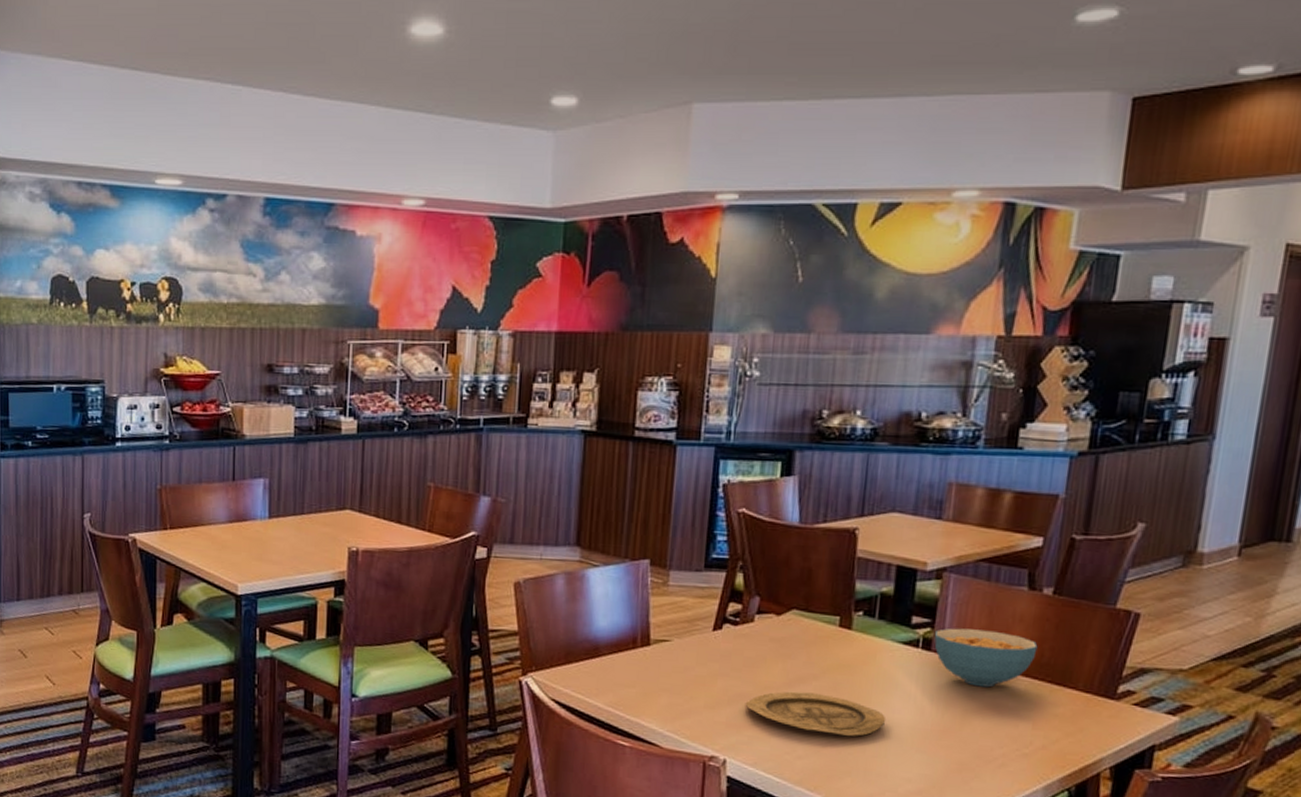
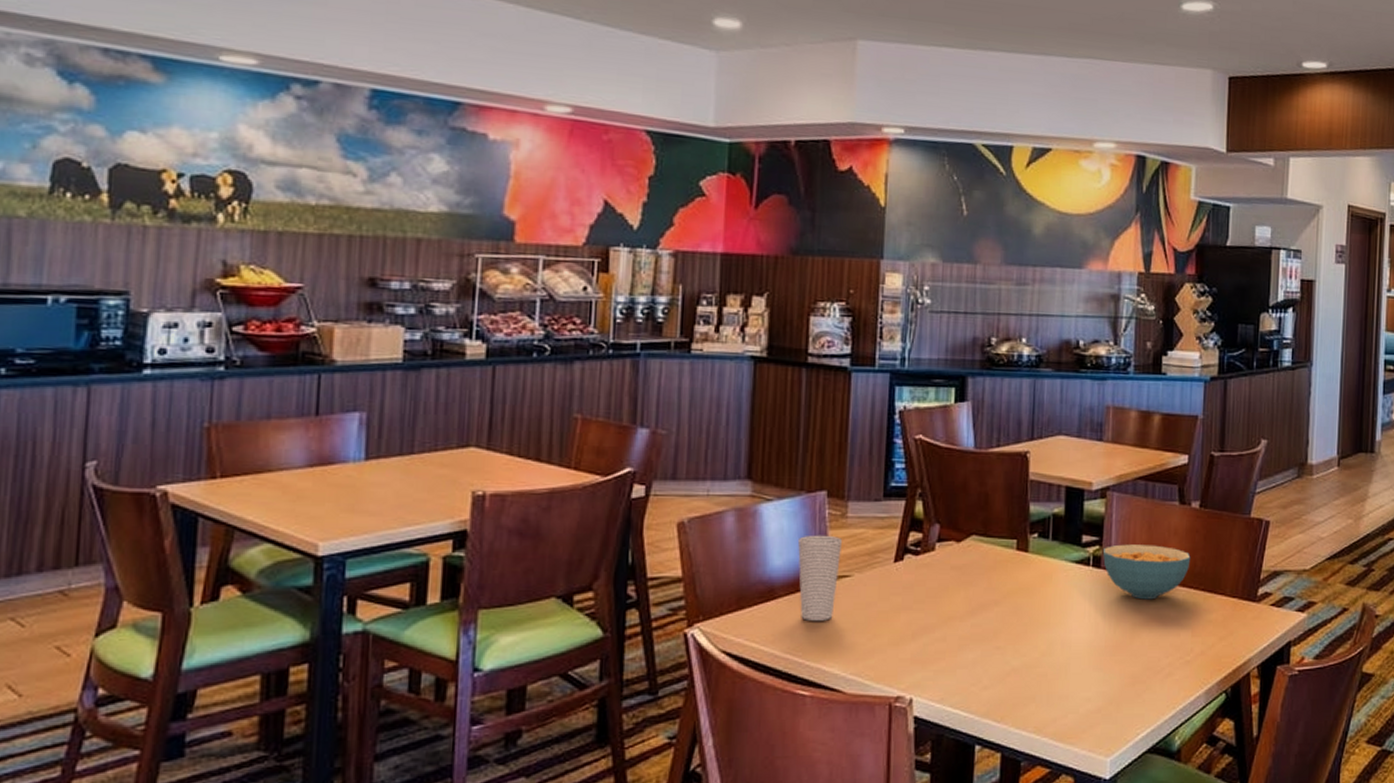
cup: none [621,600,664,680] -> present [798,535,843,621]
plate: present [745,691,886,737] -> none [929,619,1065,661]

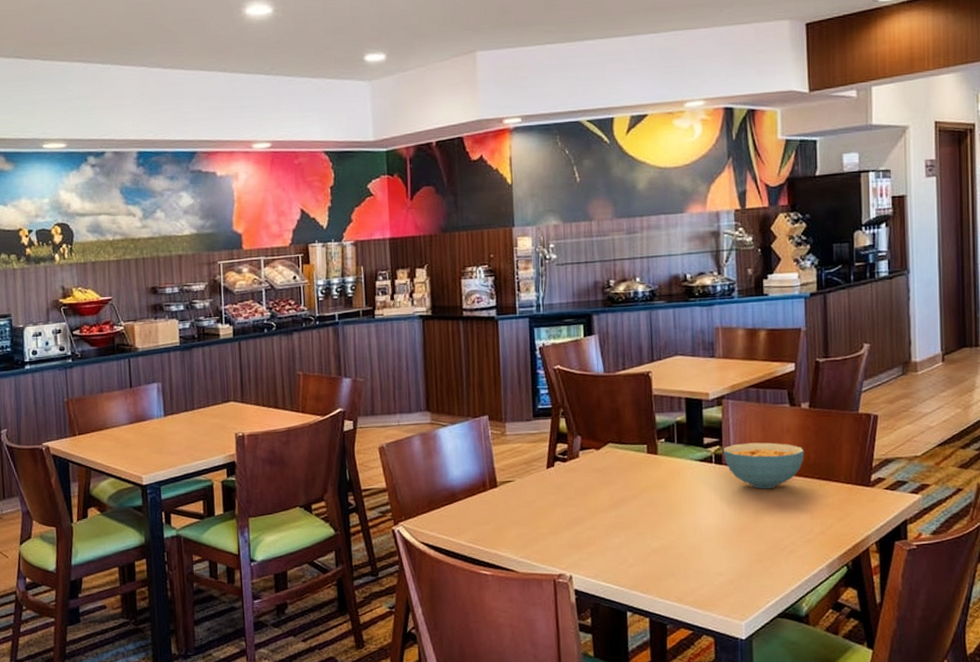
cup: present [798,535,843,621] -> none [470,450,505,517]

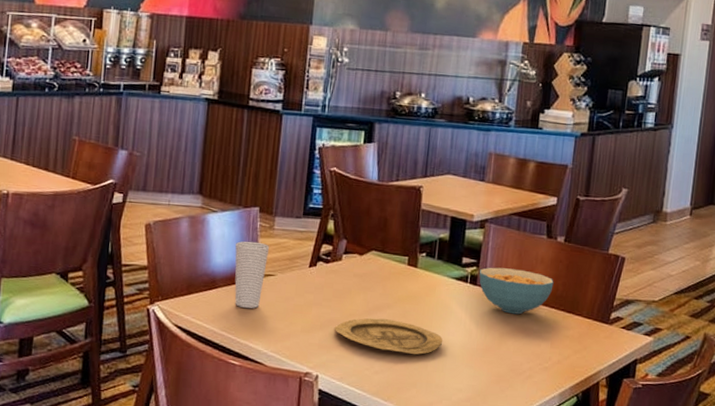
cup: none [470,450,505,517] -> present [234,241,270,309]
plate: none [581,510,696,544] -> present [334,317,443,355]

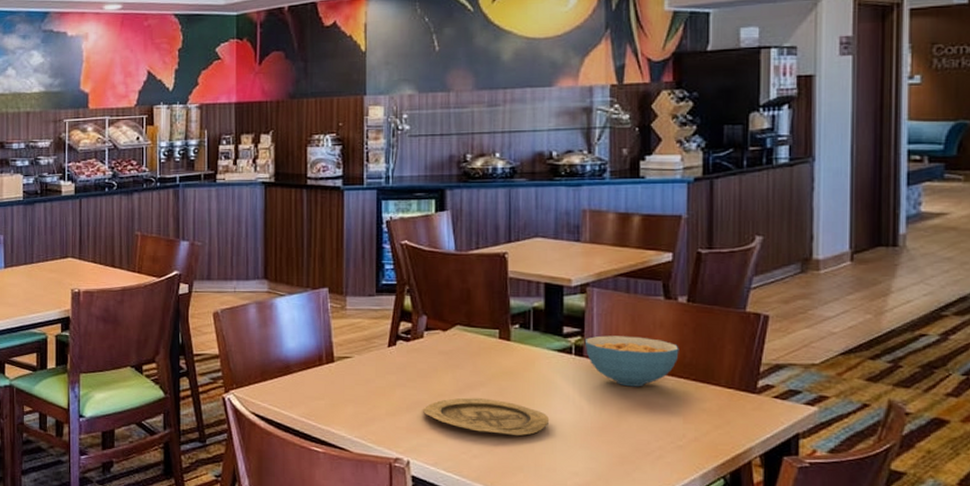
cup: present [234,241,270,309] -> none [307,323,344,393]

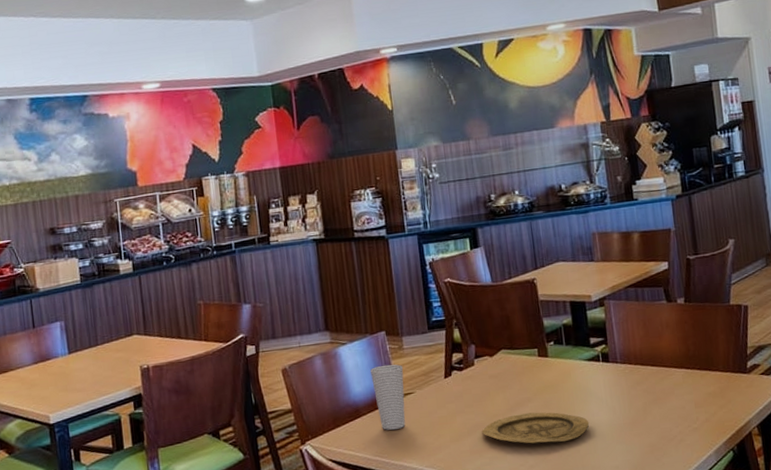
cup: none [307,323,344,393] -> present [370,364,406,430]
cereal bowl: present [586,335,679,387] -> none [609,338,684,383]

